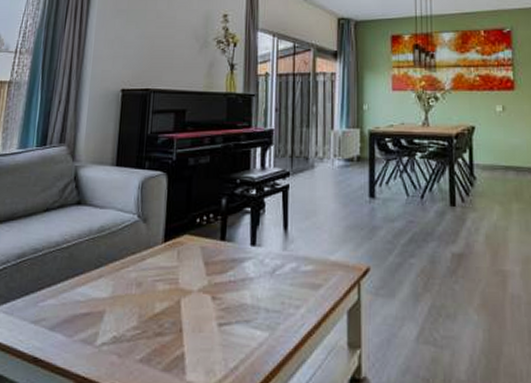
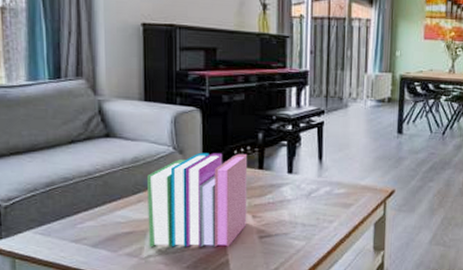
books: none [104,221,210,336] -> present [147,152,248,248]

